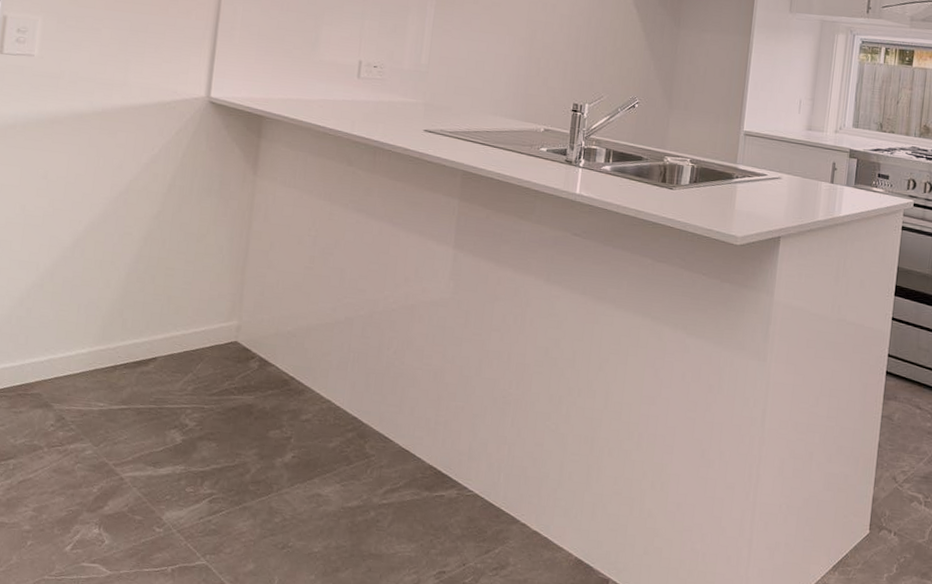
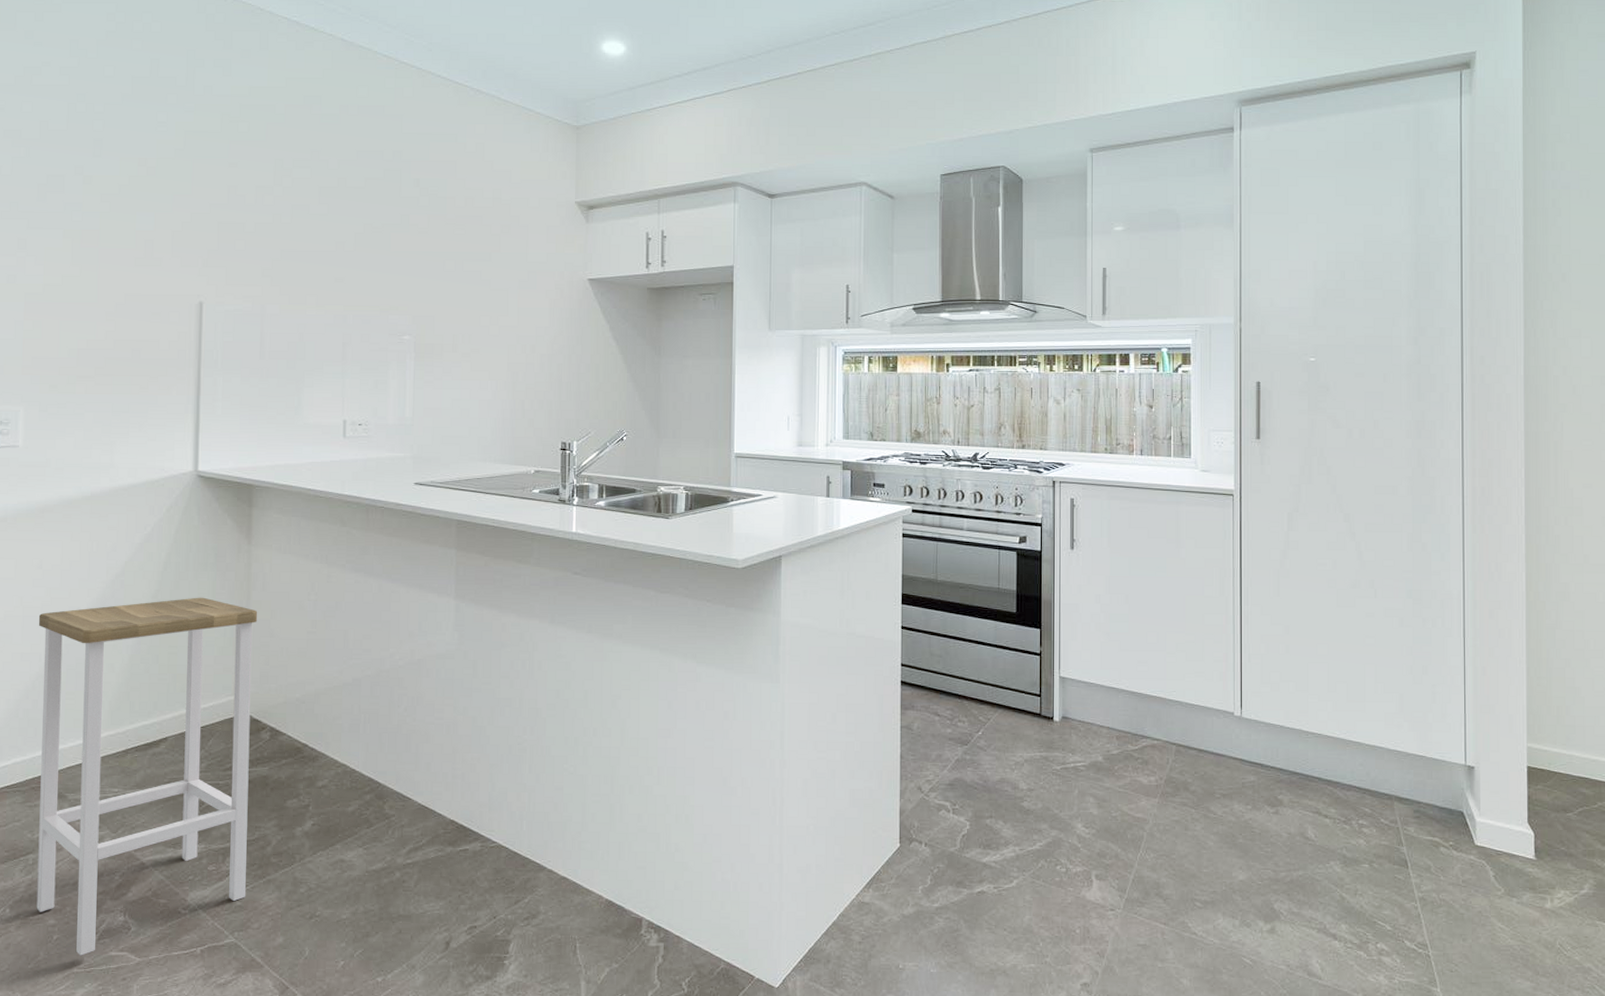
bar stool: none [13,222,257,564] -> present [36,597,258,956]

